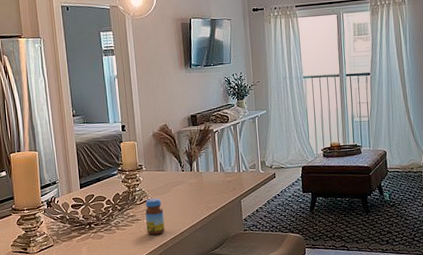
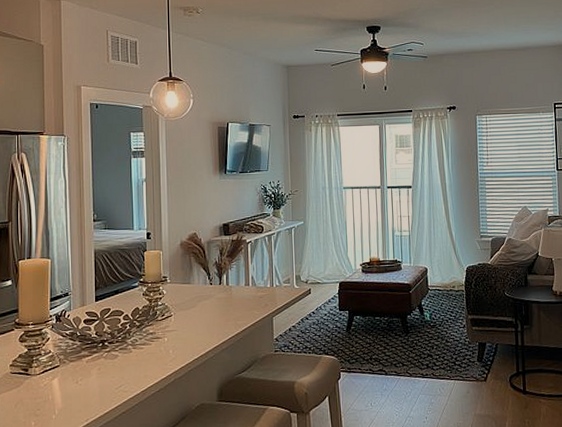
jar: present [145,198,165,235] -> none [167,314,188,355]

